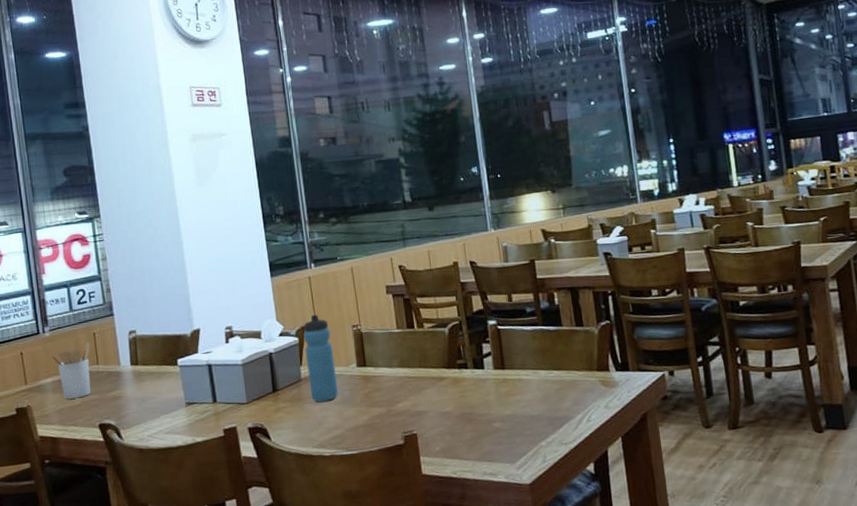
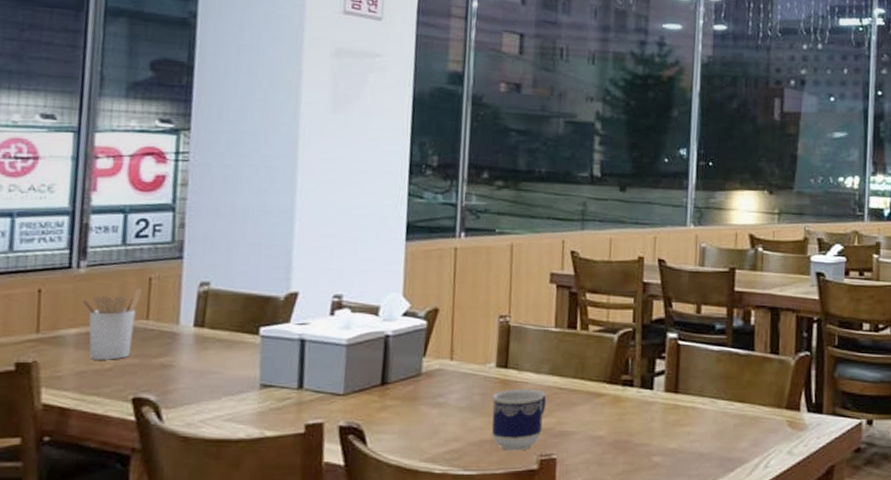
water bottle: present [303,314,339,402] -> none [430,295,470,405]
cup: none [358,380,402,432] -> present [492,388,547,451]

